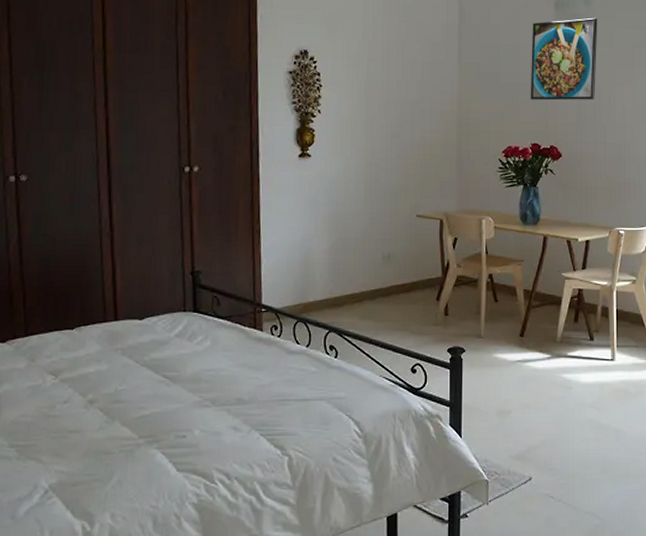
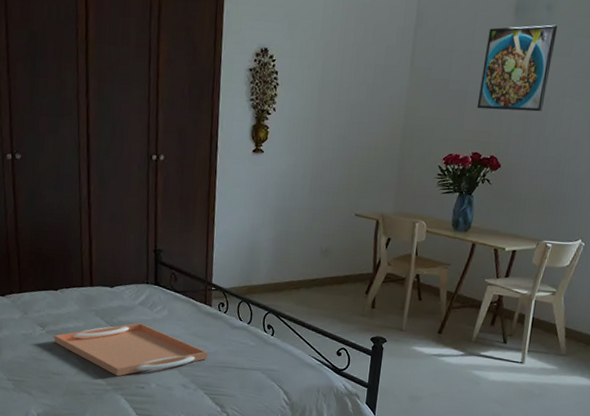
serving tray: none [69,358,261,426] -> present [53,323,208,377]

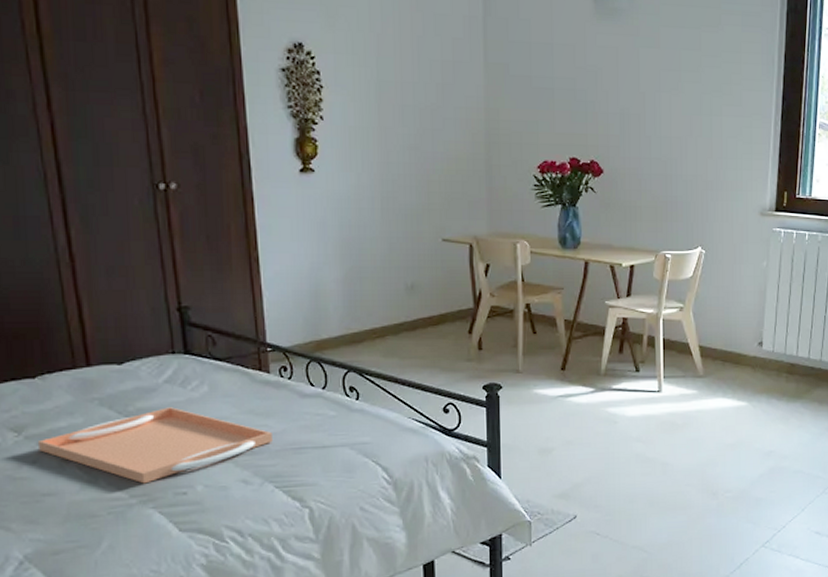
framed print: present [477,25,558,112] -> none [567,13,642,109]

